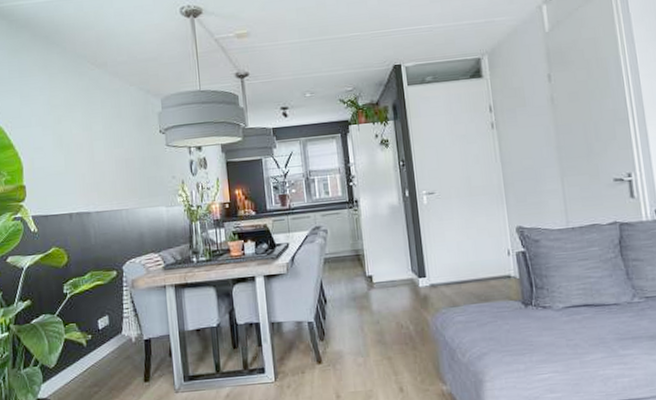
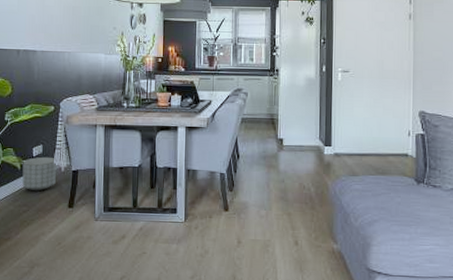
planter: none [88,327,127,369] -> present [22,156,56,192]

